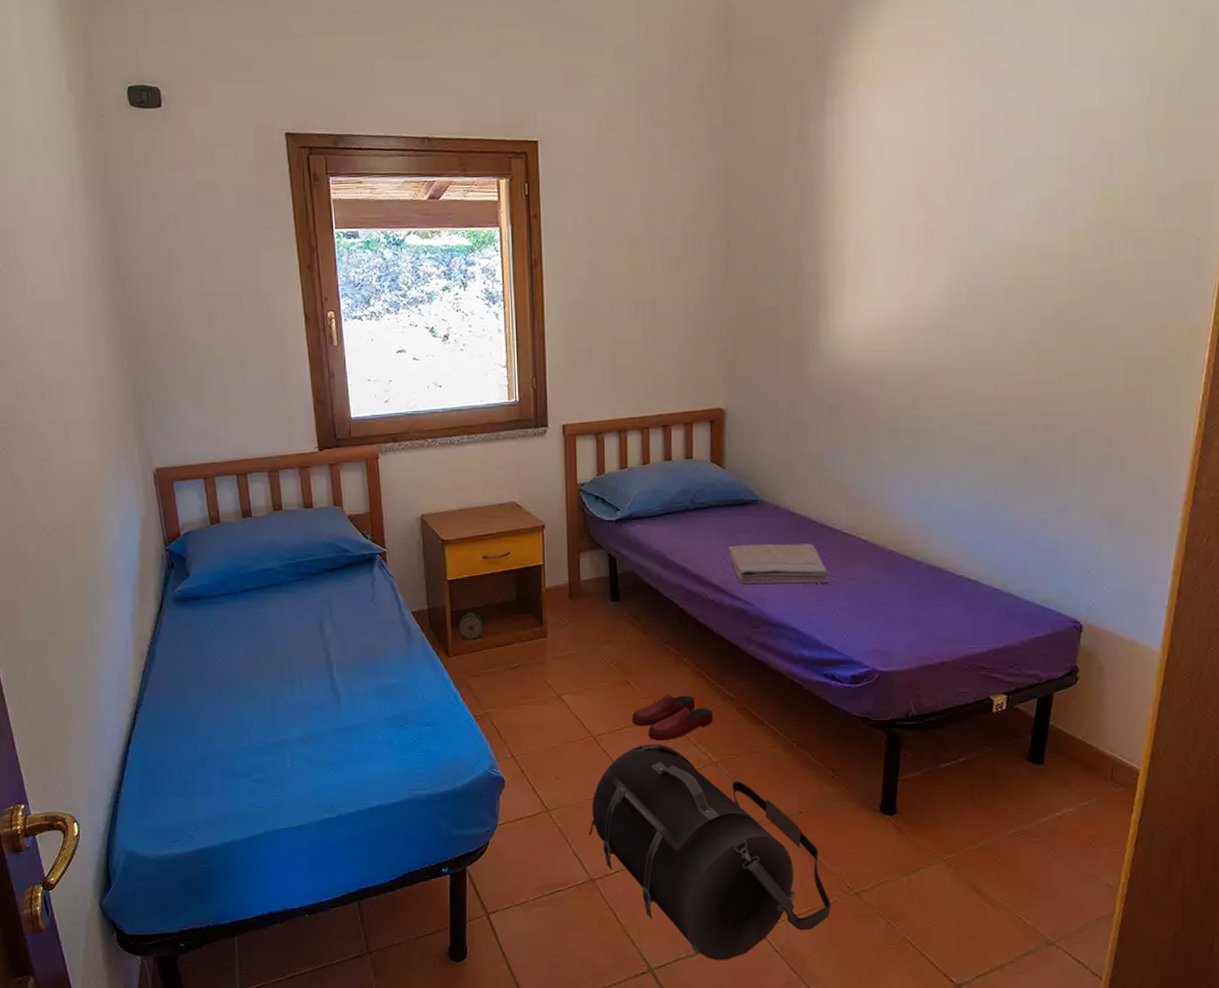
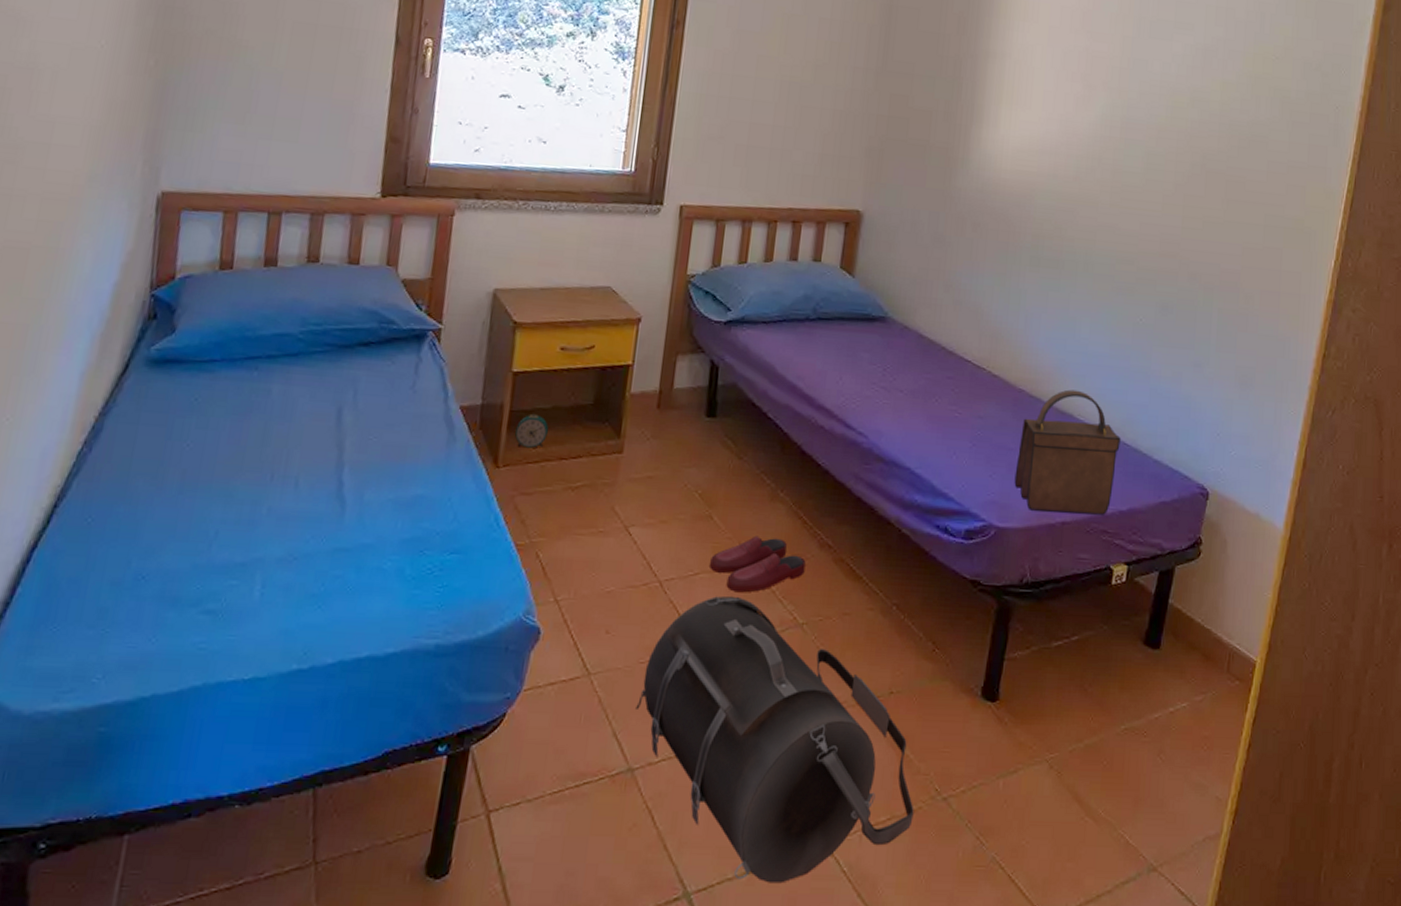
towel: present [727,543,830,585] -> none [846,365,954,420]
handbag: none [892,546,991,655] -> present [1014,389,1121,515]

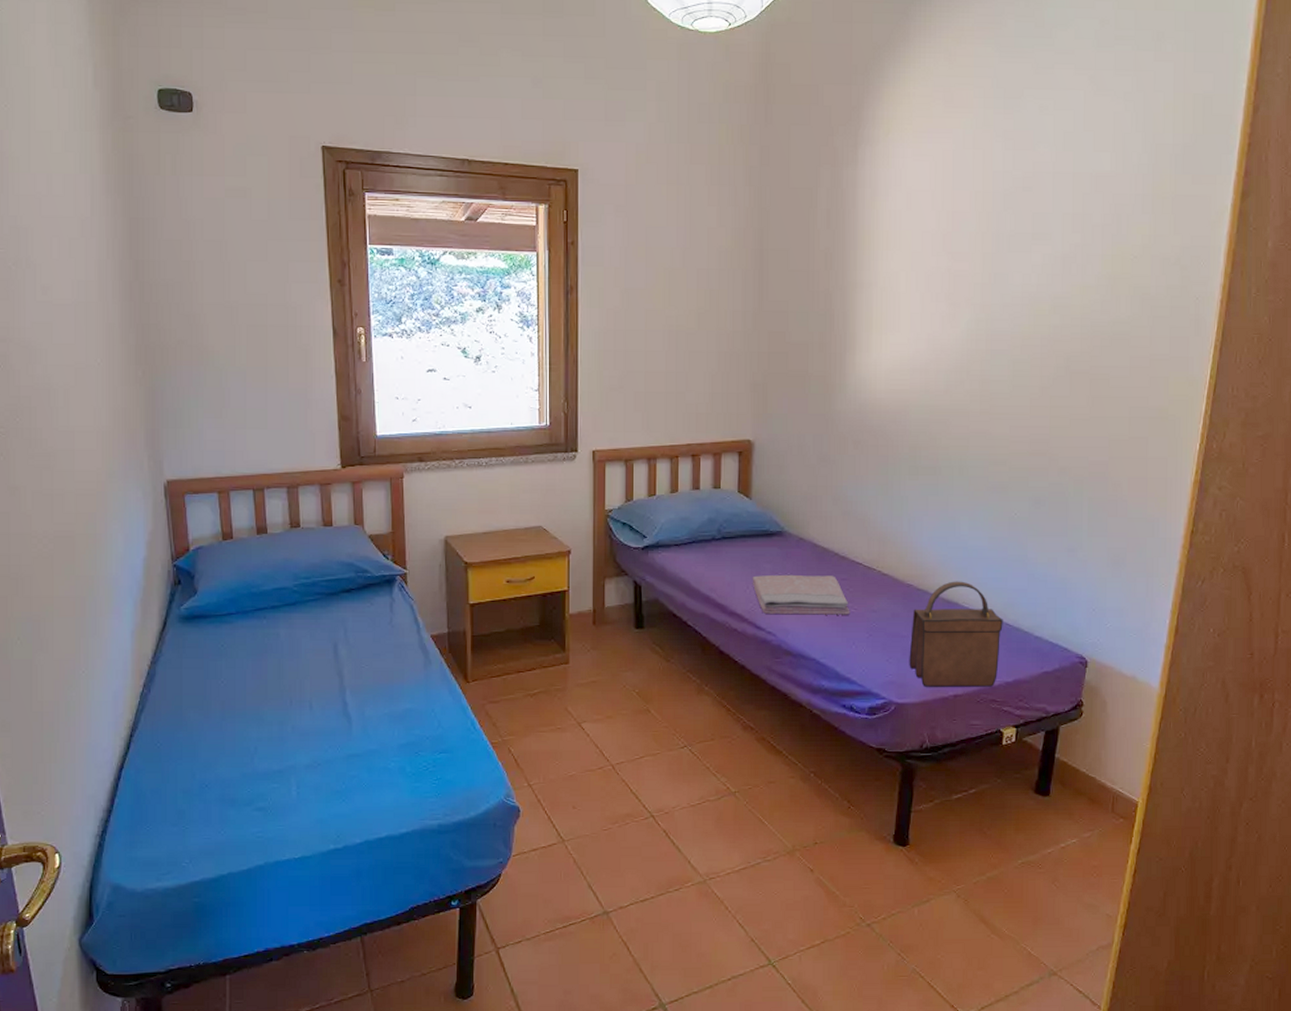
alarm clock: present [515,413,549,448] -> none [479,637,506,665]
duffel bag: present [635,595,914,884] -> none [604,773,843,995]
slippers: present [710,535,806,593] -> none [652,723,733,770]
towel: none [846,365,954,420] -> present [752,574,850,615]

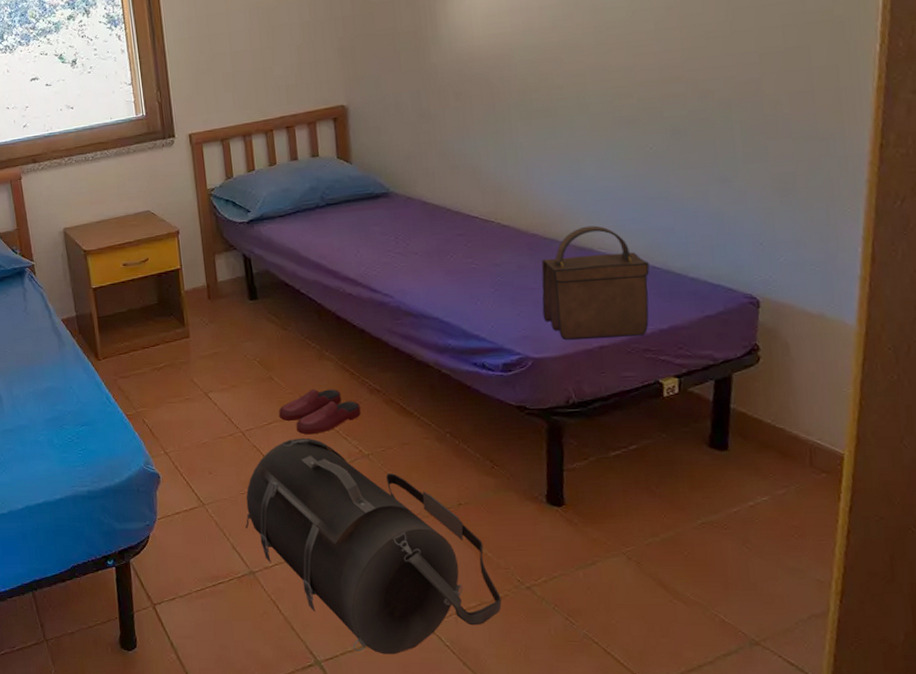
duffel bag: none [604,773,843,995] -> present [245,437,502,655]
slippers: none [652,723,733,770] -> present [279,388,361,435]
towel: present [752,574,850,615] -> none [361,232,471,277]

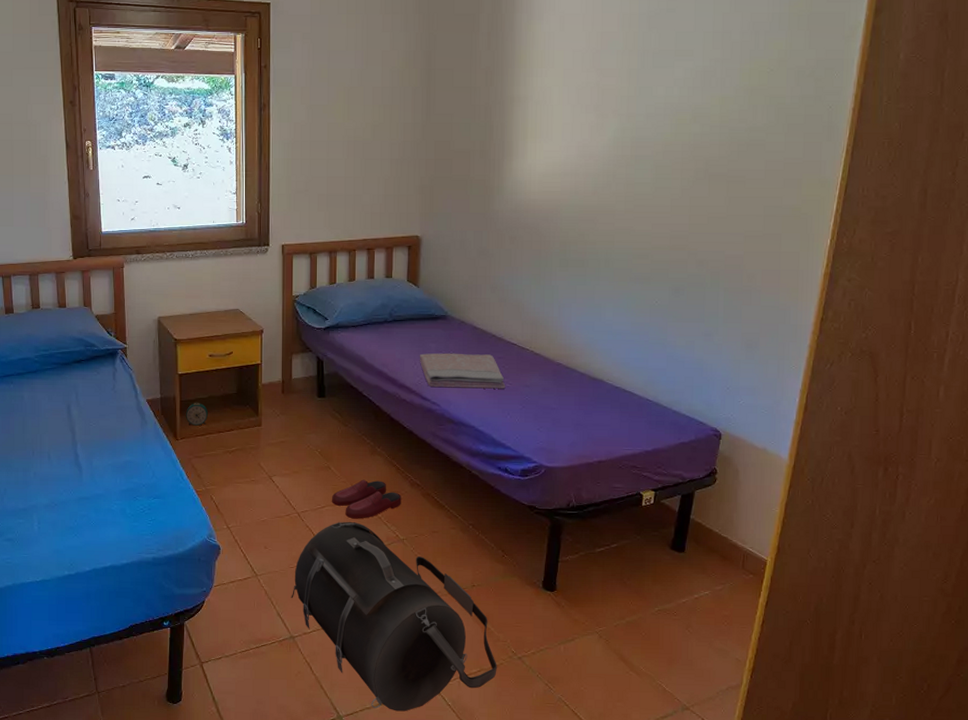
alarm clock: none [105,317,130,343] -> present [186,402,209,426]
towel: none [361,232,471,277] -> present [419,353,506,389]
handbag: present [541,225,650,340] -> none [558,361,644,455]

